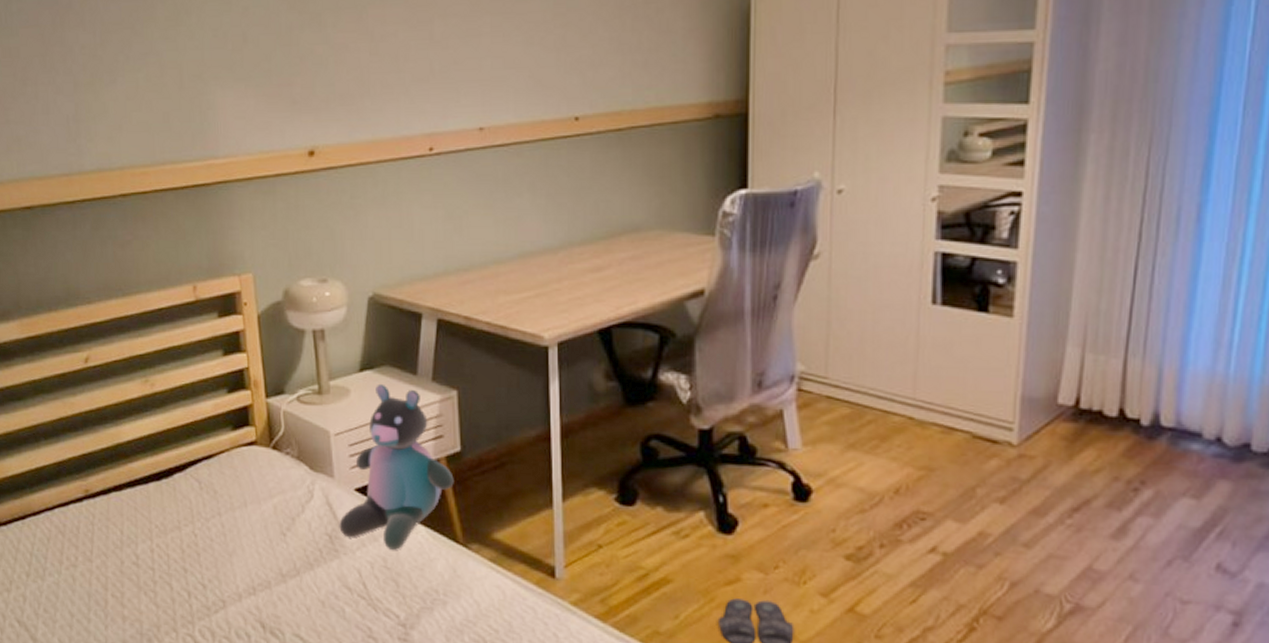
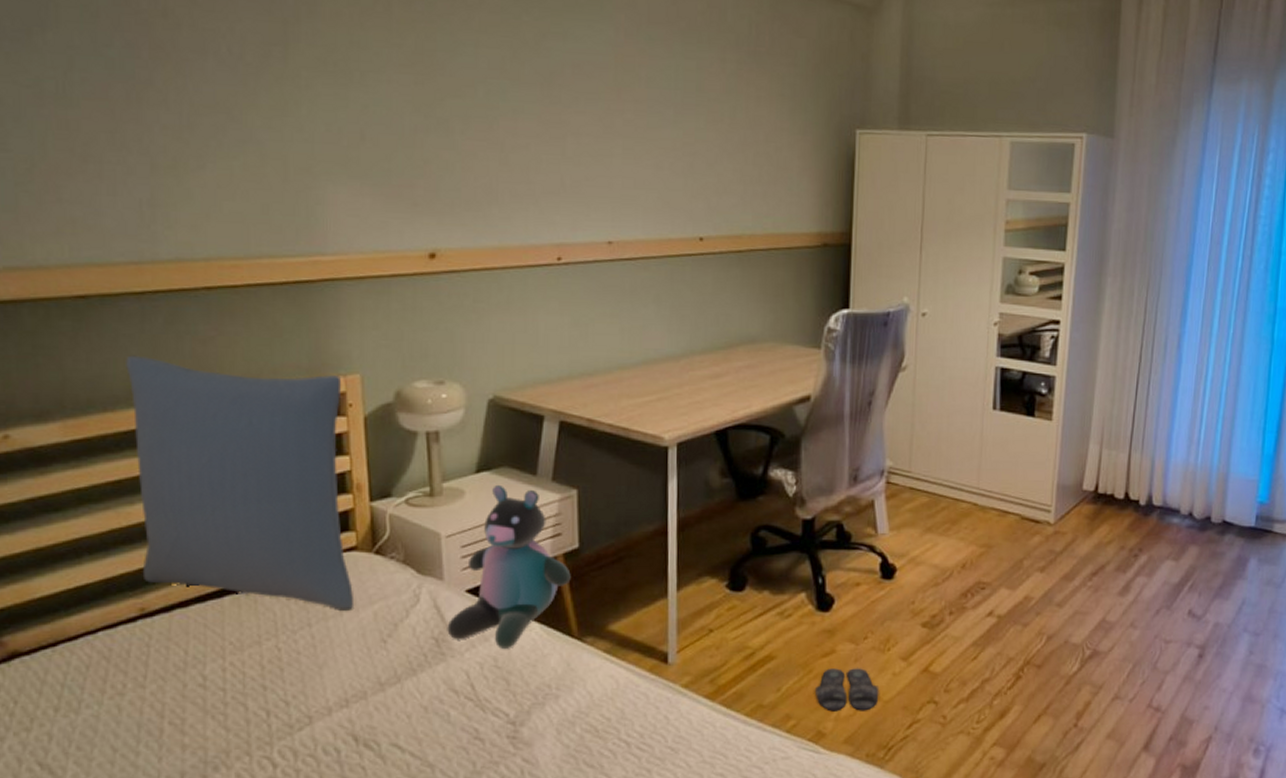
pillow: none [63,259,256,502] -> present [124,355,353,610]

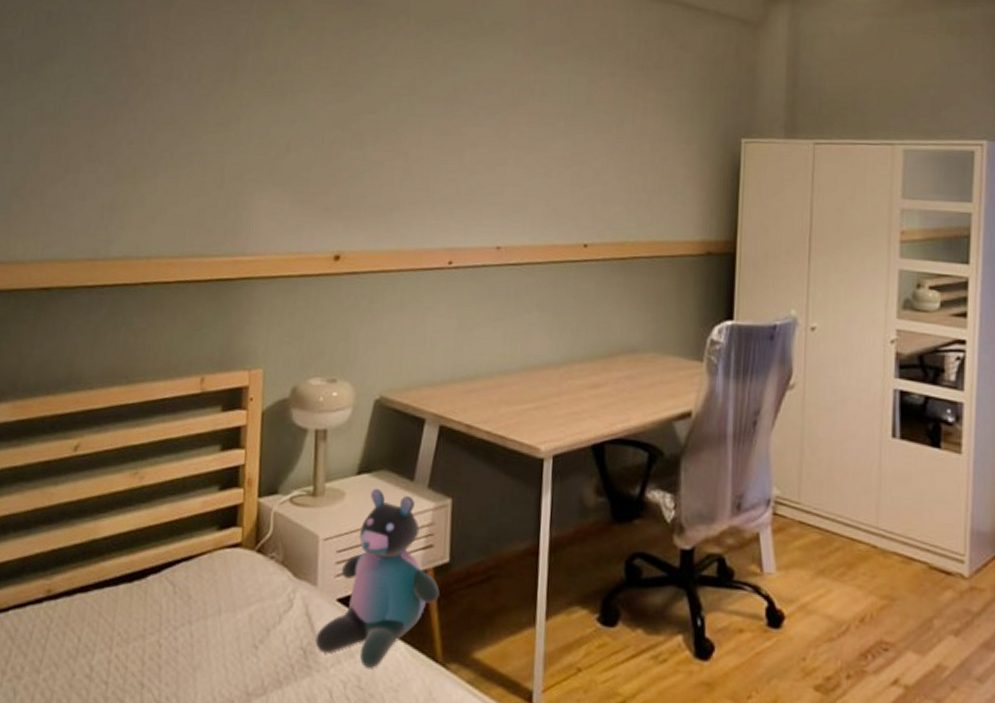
pillow: present [124,355,353,610] -> none [54,343,246,610]

